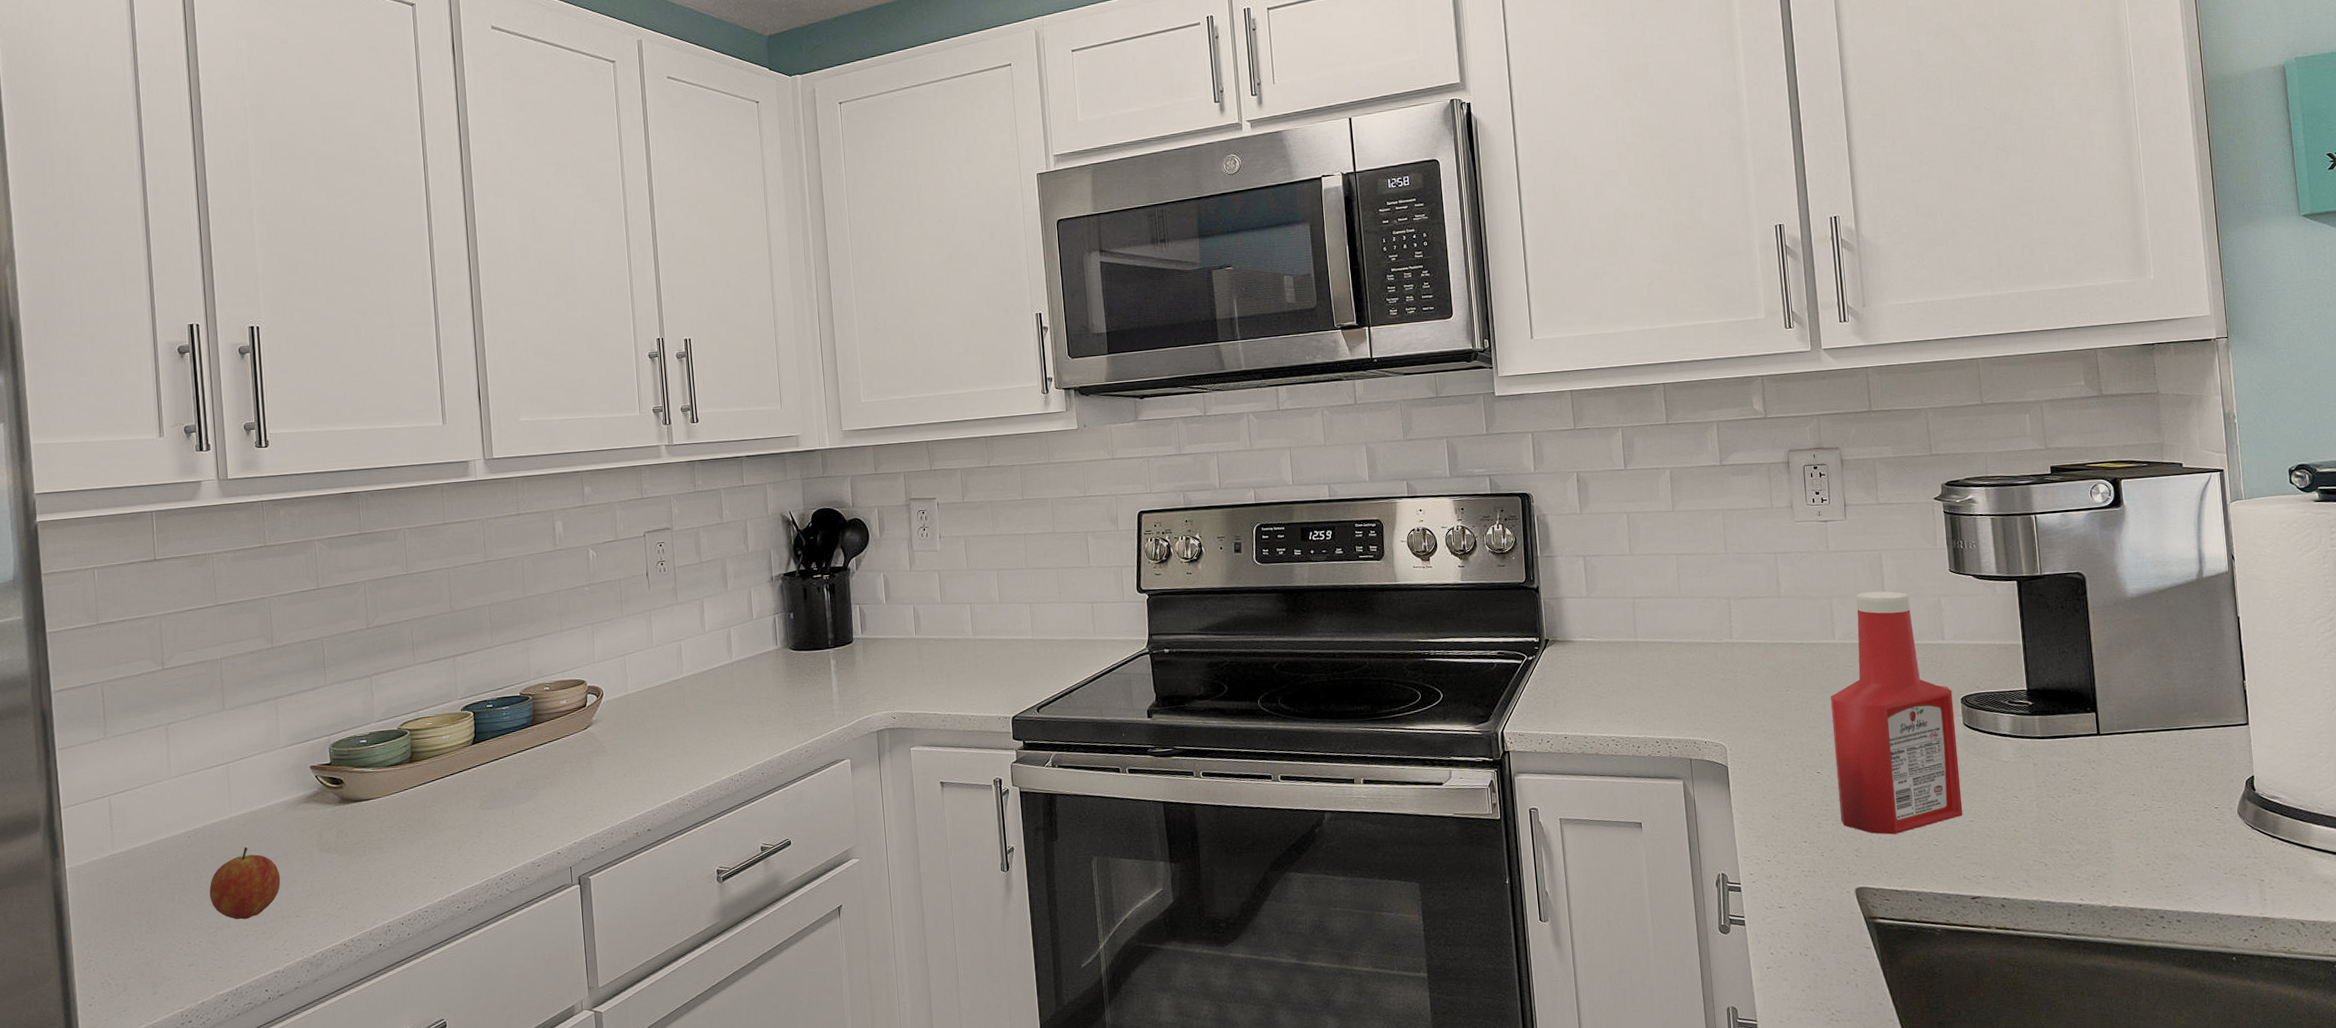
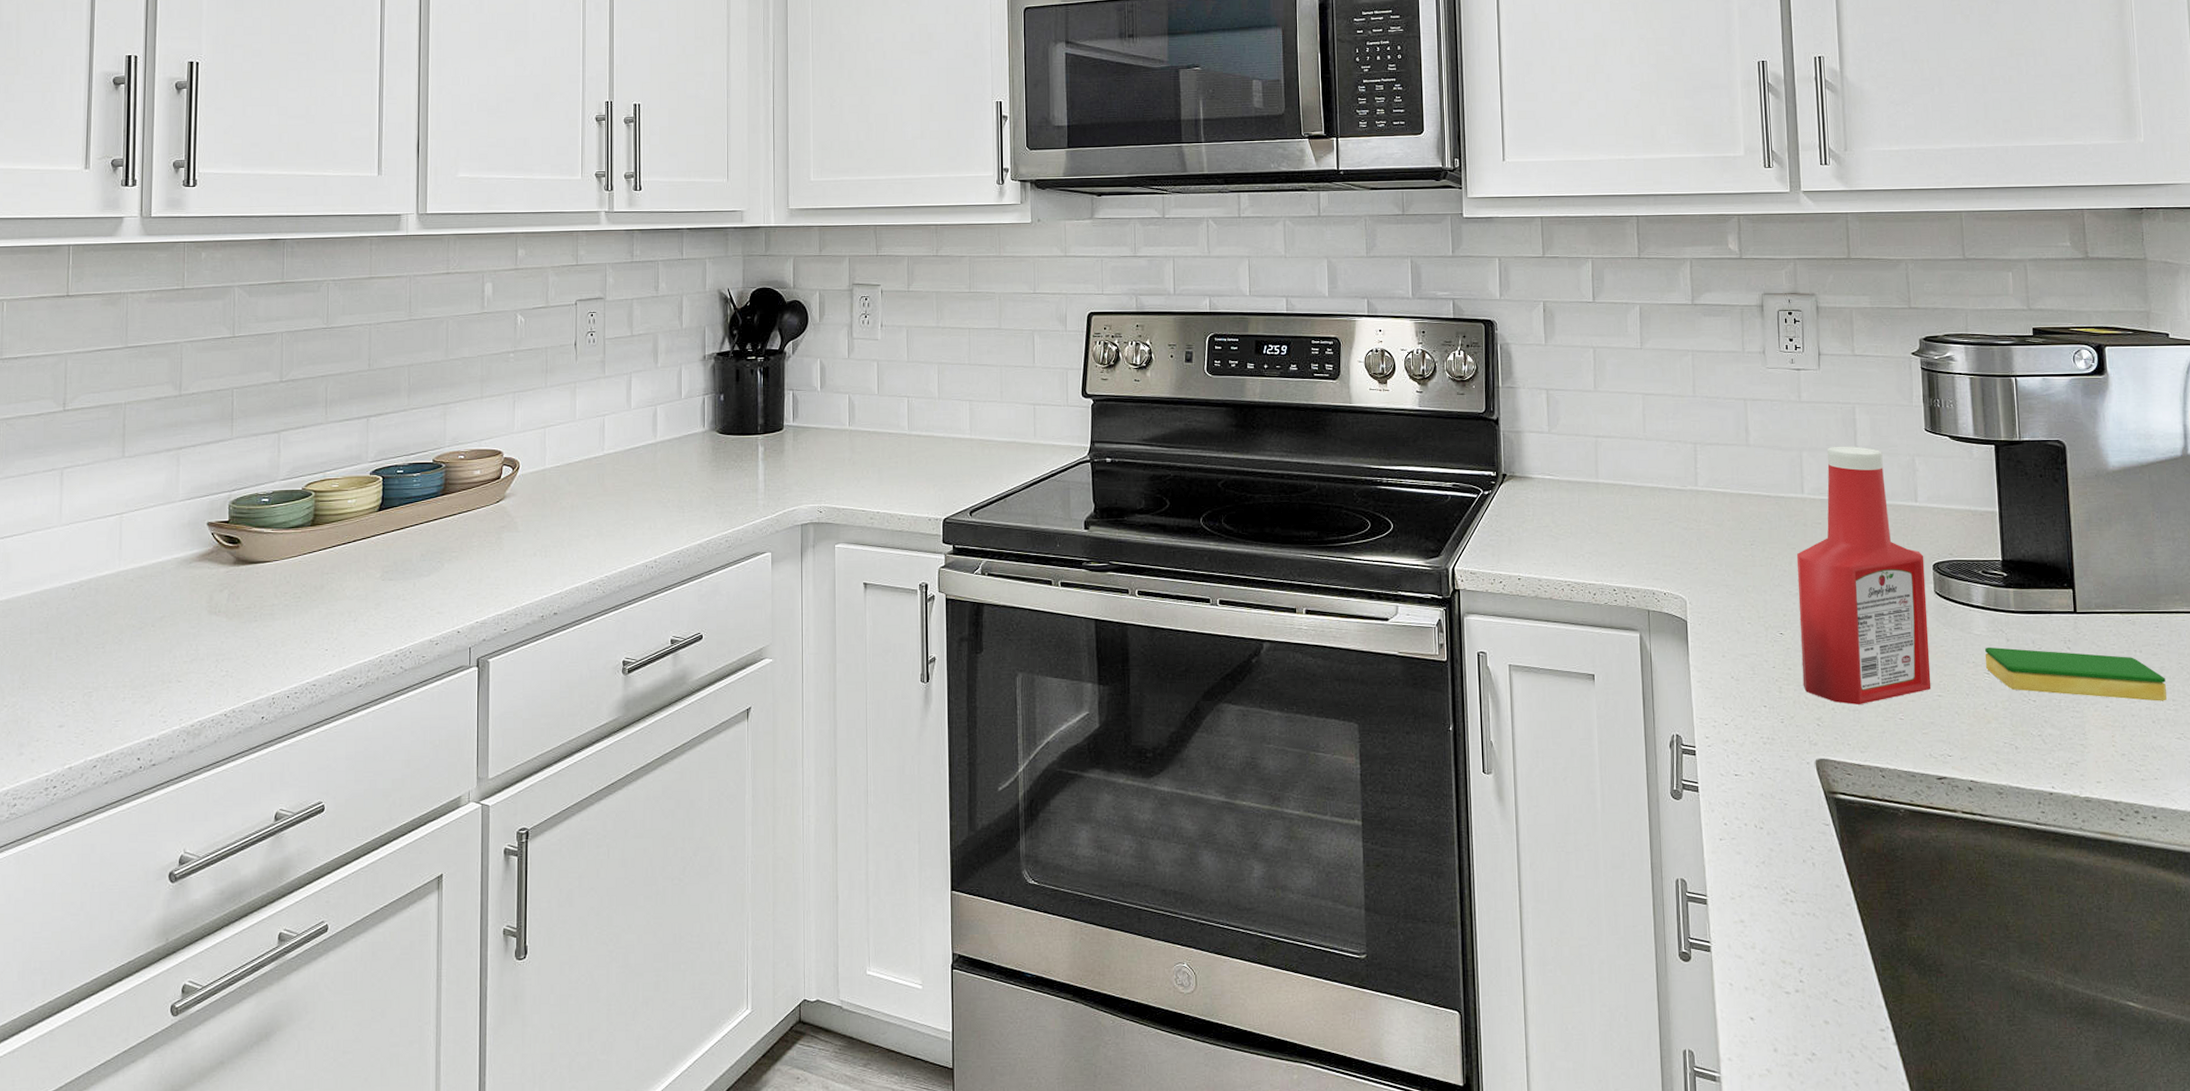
fruit: present [209,846,281,920] -> none [89,603,165,681]
dish sponge: none [2013,772,2188,813] -> present [1985,647,2167,701]

